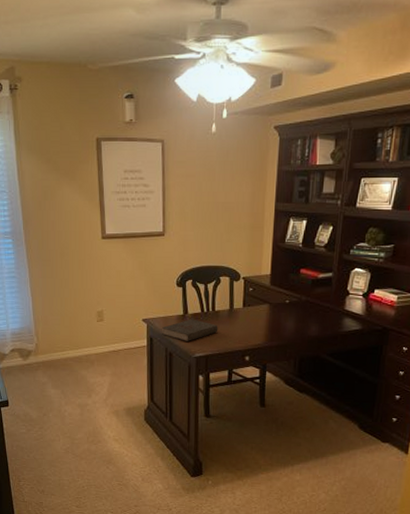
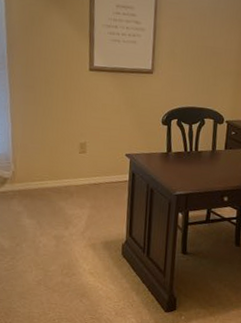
book: present [162,319,218,341] -> none [145,157,200,179]

